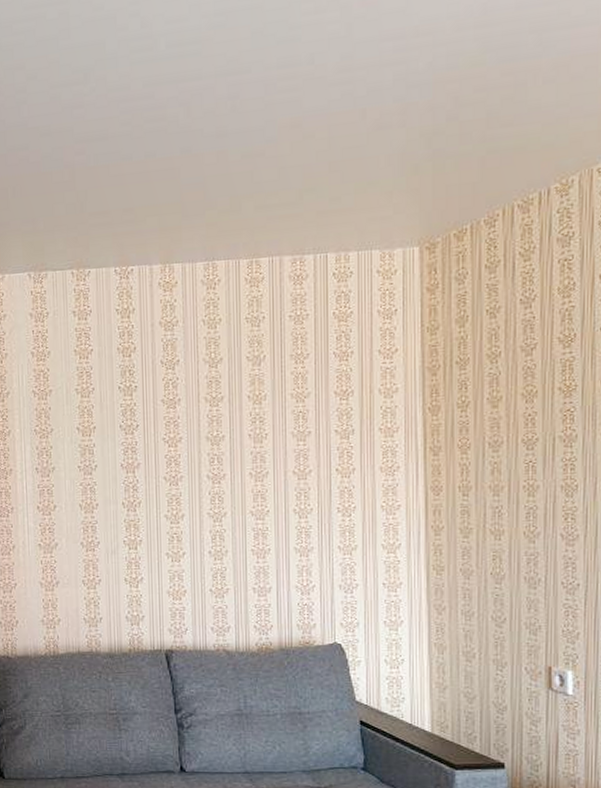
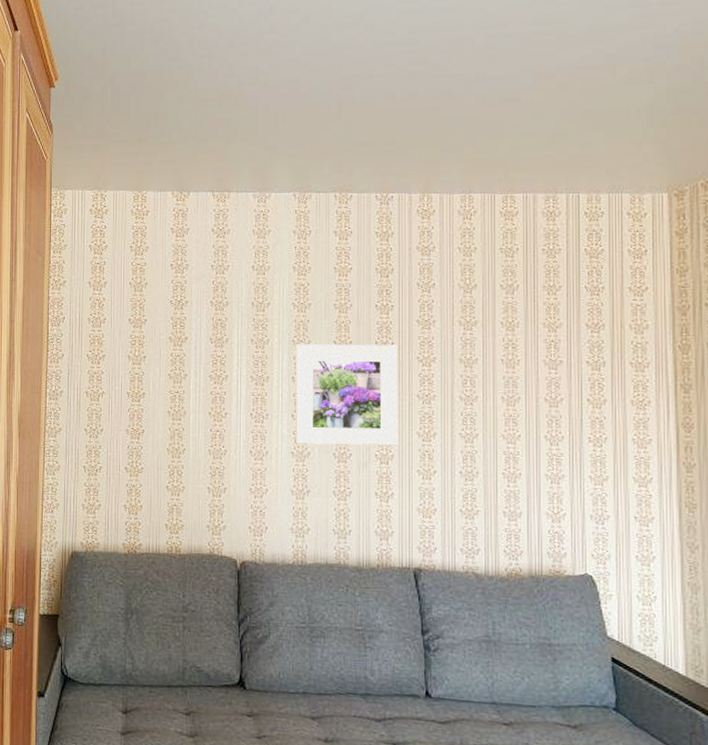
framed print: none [38,427,147,536] -> present [296,344,399,446]

